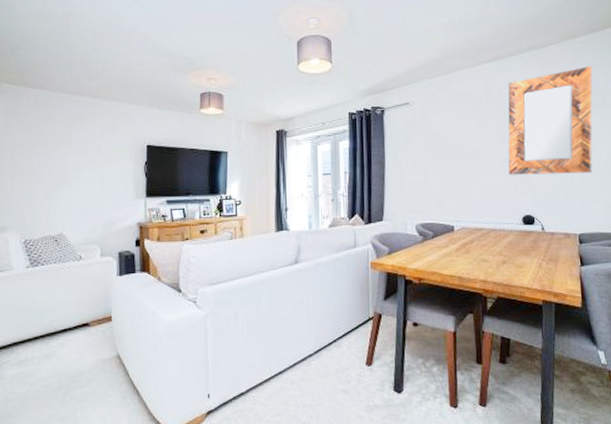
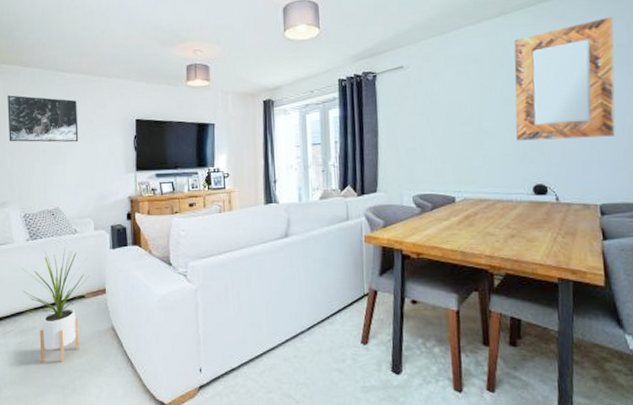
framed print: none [8,116,86,167] -> present [7,95,79,142]
house plant: none [21,274,94,393] -> present [22,247,89,362]

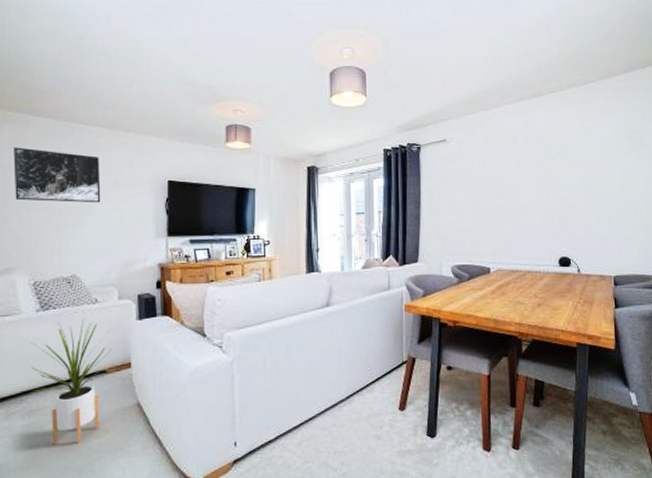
home mirror: present [514,17,616,141] -> none [546,106,632,216]

